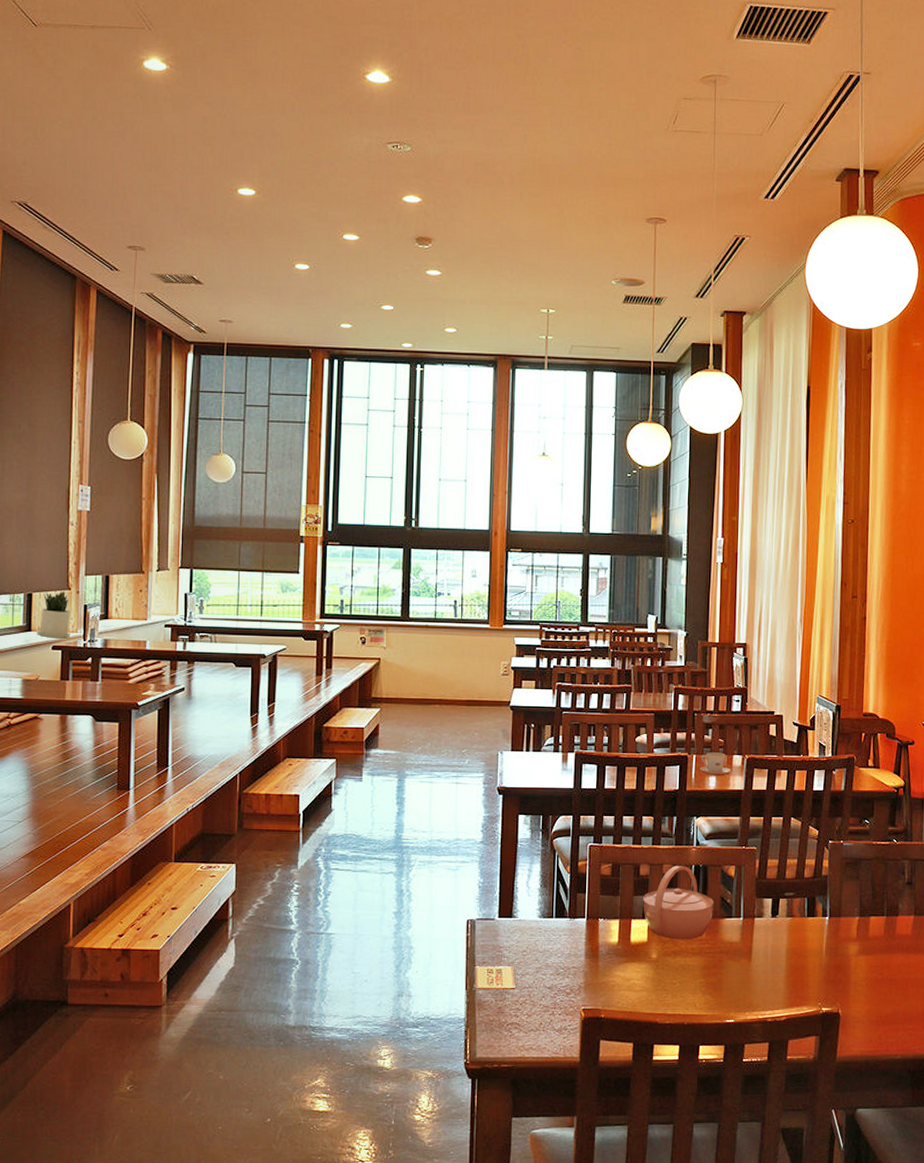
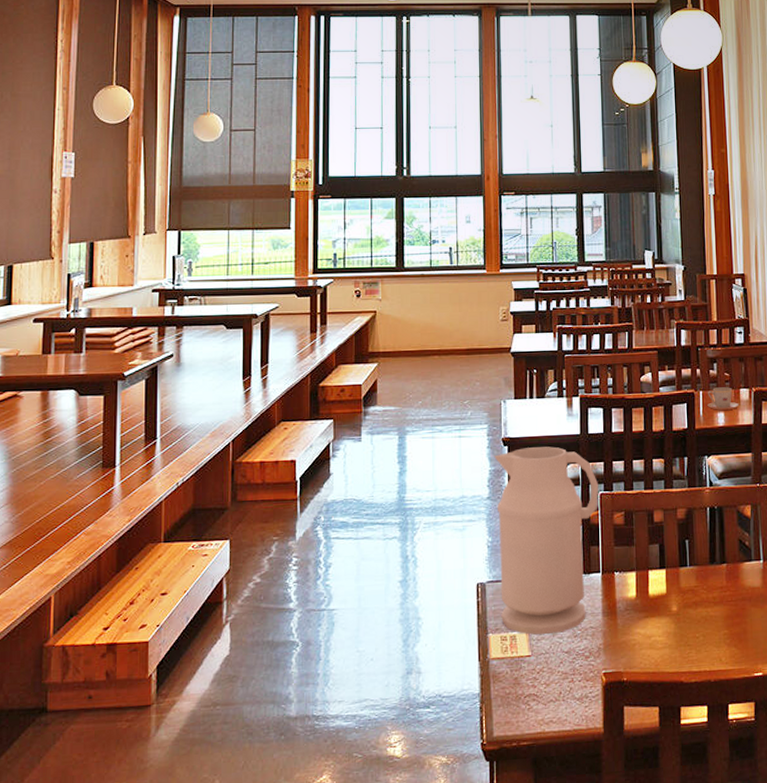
planter: present [37,590,71,639] -> none [17,260,54,311]
water jug: none [489,798,589,971] -> present [494,446,599,635]
teapot: present [642,865,714,940] -> none [658,508,733,589]

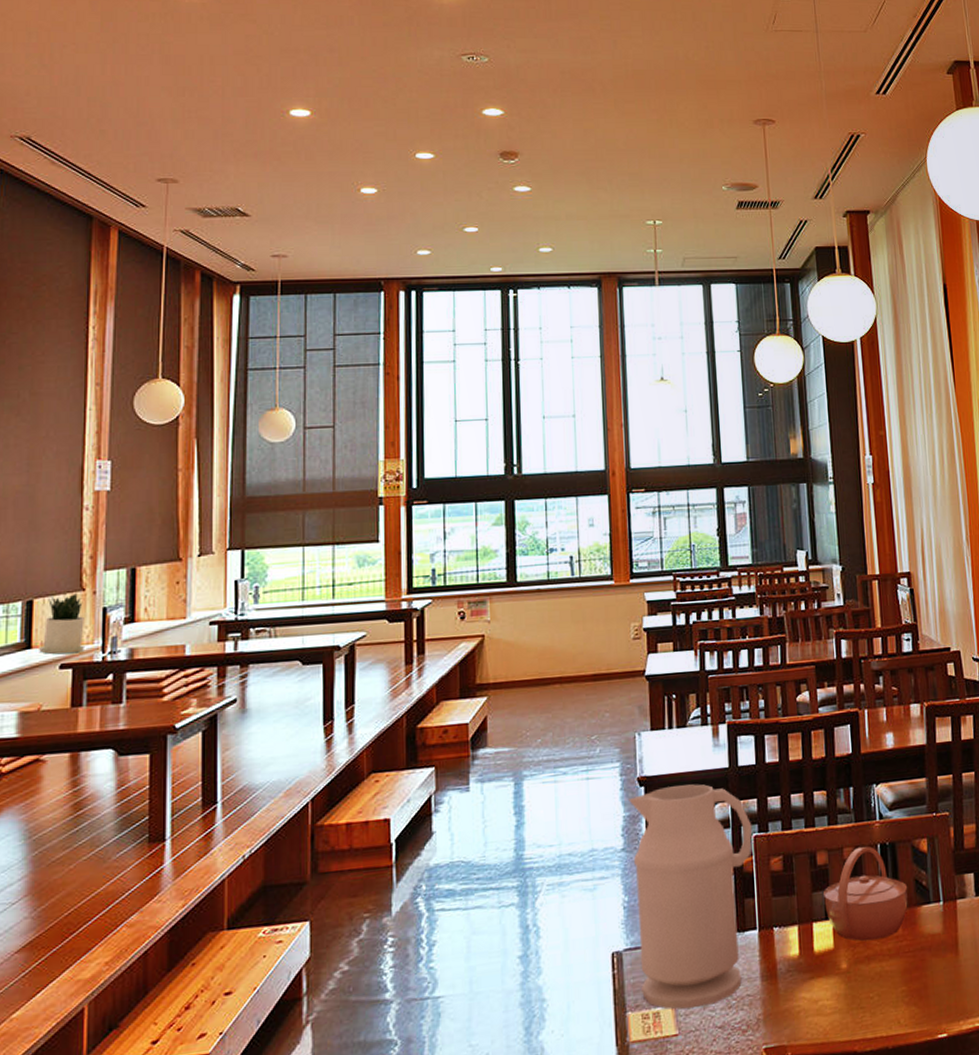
planter: none [17,260,54,311] -> present [39,592,86,655]
teapot: none [658,508,733,589] -> present [822,846,908,941]
teacup: present [707,387,739,411] -> none [874,703,910,732]

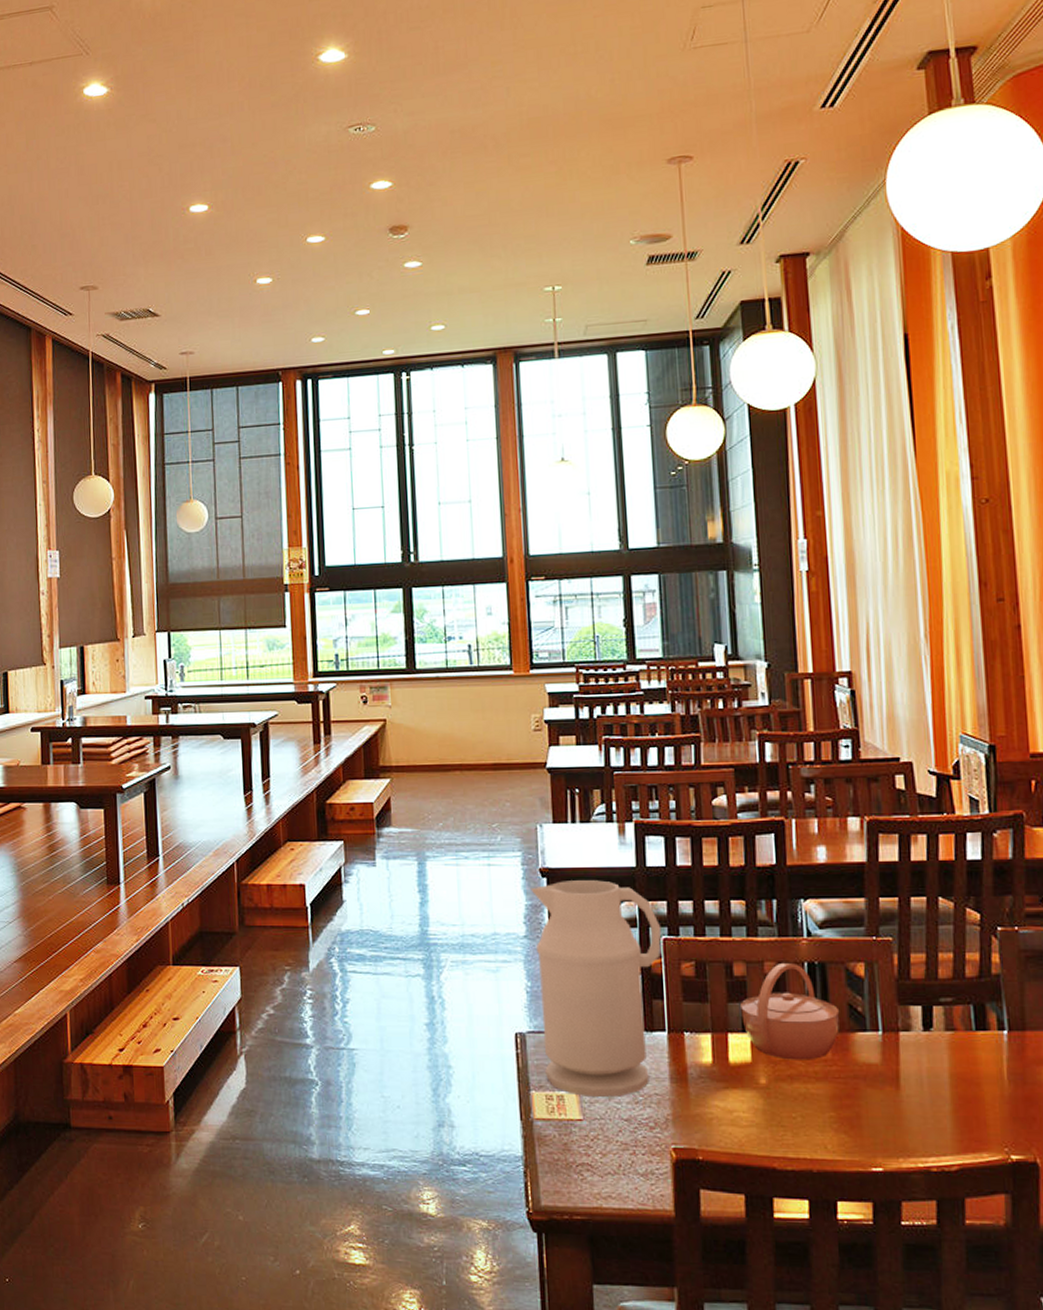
planter: present [39,592,86,655] -> none [15,666,49,719]

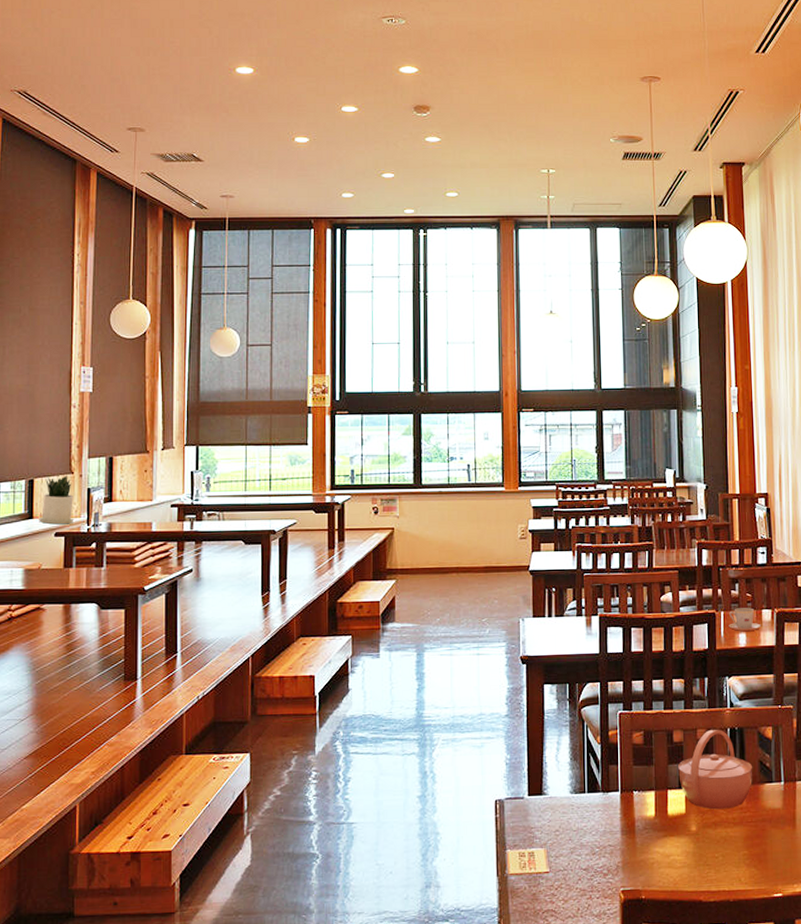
planter: none [15,666,49,719] -> present [39,475,75,525]
water jug: present [531,880,662,1098] -> none [512,665,618,852]
teacup: none [802,814,847,845] -> present [728,608,761,632]

